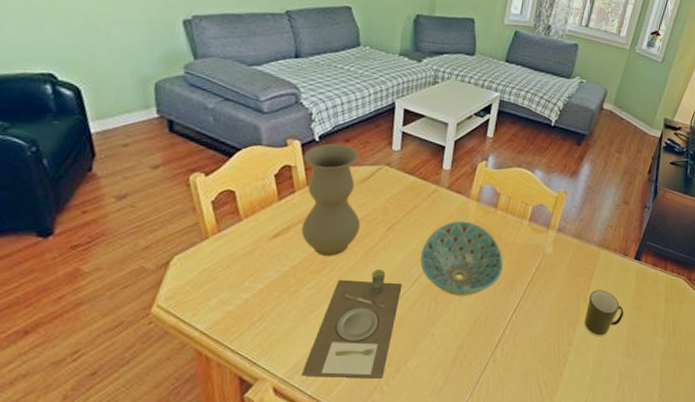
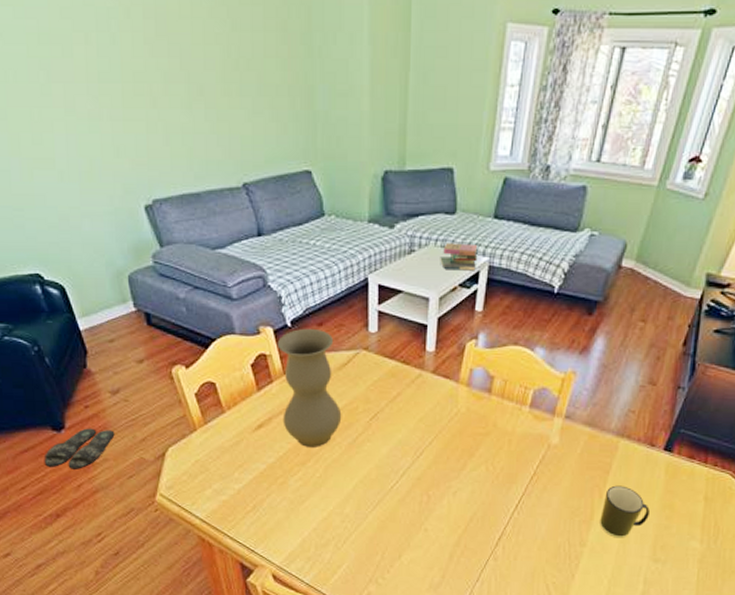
slippers: none [21,234,114,280] -> present [45,428,115,469]
place setting: present [302,270,403,379] -> none [298,461,391,571]
bowl: present [420,221,503,296] -> none [408,408,501,490]
books: none [459,78,492,103] -> present [440,243,478,271]

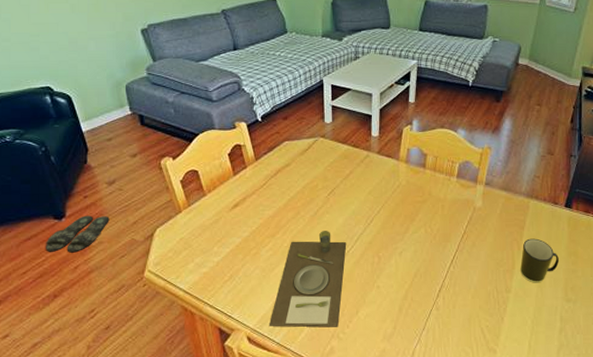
vase: present [277,328,342,447] -> none [250,122,305,221]
place setting: none [298,461,391,571] -> present [269,231,347,328]
books: present [440,243,478,271] -> none [379,50,408,72]

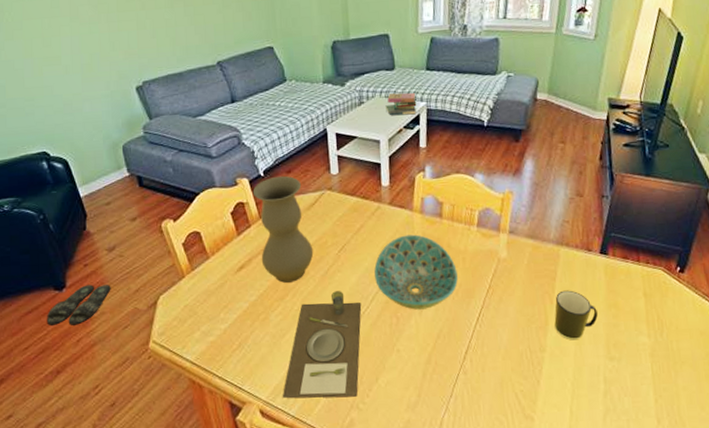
vase: none [250,122,305,221] -> present [252,175,314,283]
bowl: none [360,182,436,251] -> present [374,234,458,310]
books: none [379,50,408,72] -> present [385,92,417,116]

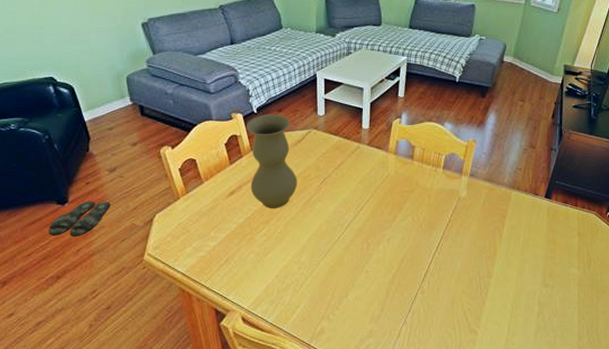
place setting: present [283,291,362,398] -> none [263,218,337,309]
bowl: present [374,234,458,310] -> none [351,172,423,237]
books: present [385,92,417,116] -> none [371,47,399,67]
mug: present [554,290,598,341] -> none [502,227,538,269]

